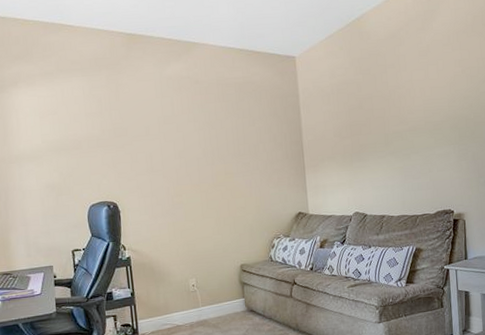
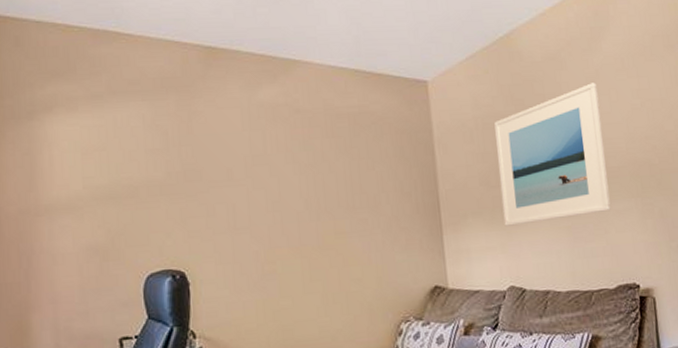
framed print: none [346,55,434,168] -> present [494,83,611,226]

